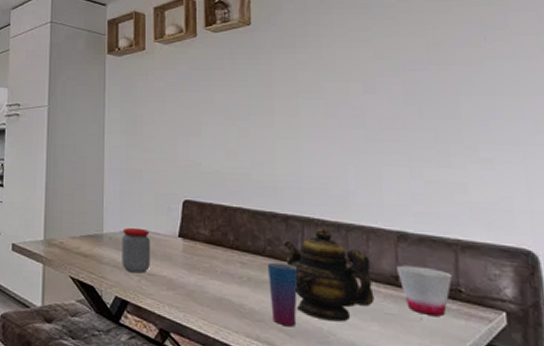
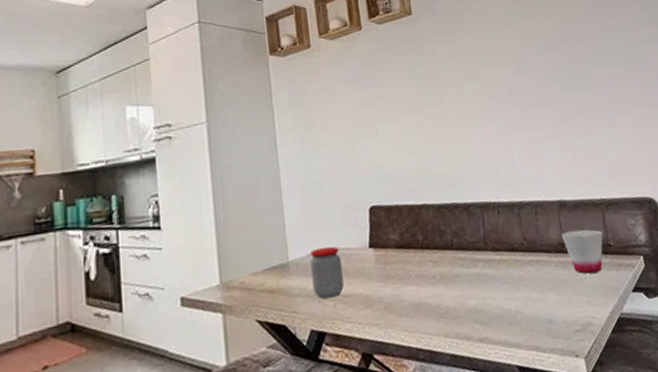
cup: present [268,262,298,327] -> none [457,252,489,317]
teapot: present [284,228,375,322] -> none [468,210,549,301]

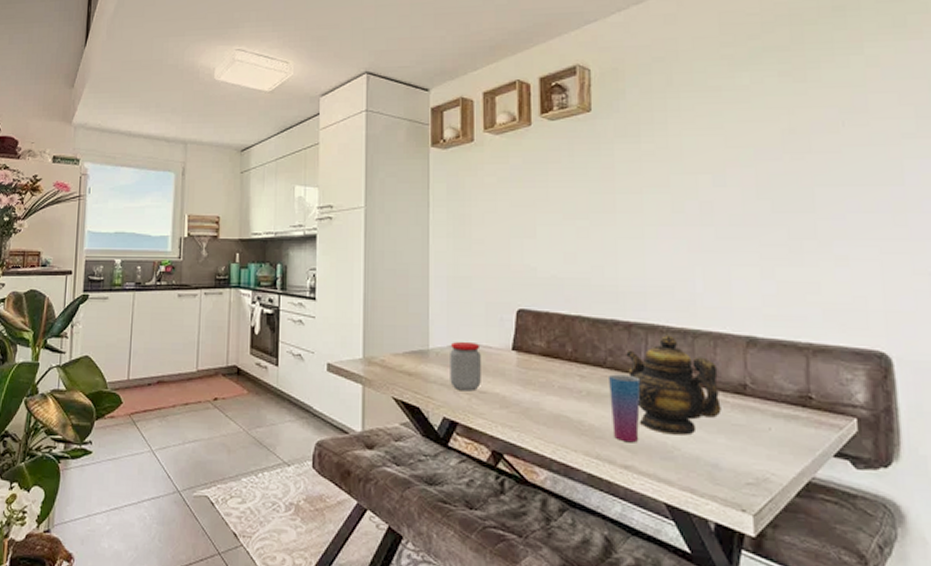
cup: none [457,252,489,317] -> present [609,374,641,443]
teapot: none [468,210,549,301] -> present [626,335,722,436]
cup: present [560,229,603,274] -> none [744,372,803,425]

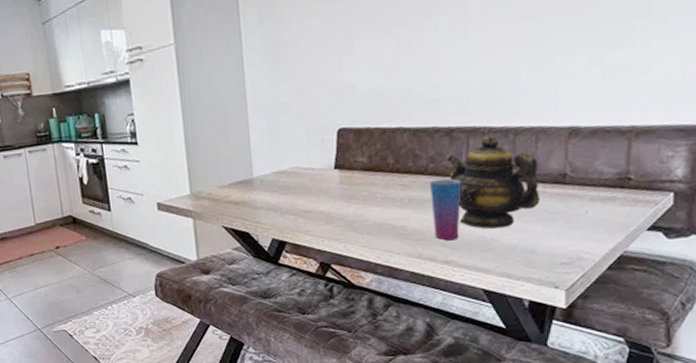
jar: present [450,341,481,392] -> none [273,166,306,213]

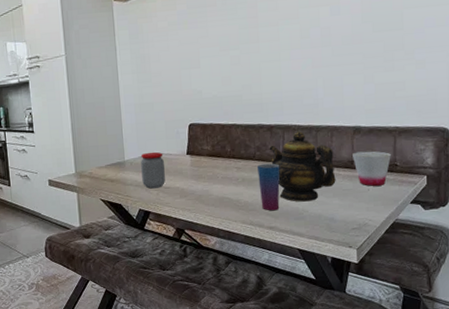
jar: none [273,166,306,213] -> present [140,152,165,189]
cup: none [564,160,622,208] -> present [351,151,391,186]

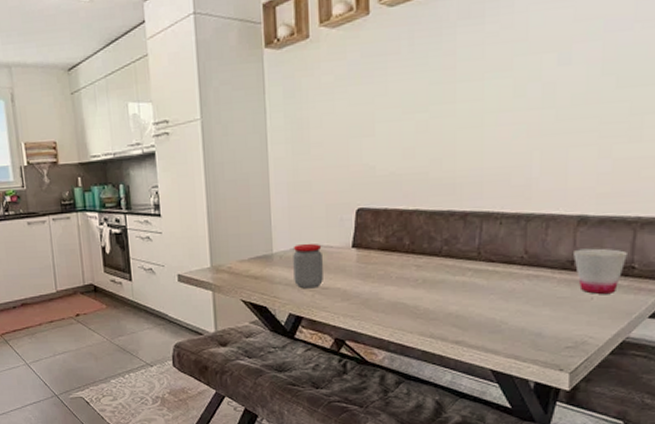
cup: present [258,163,280,211] -> none [444,261,474,321]
teapot: present [269,131,336,202] -> none [461,221,548,311]

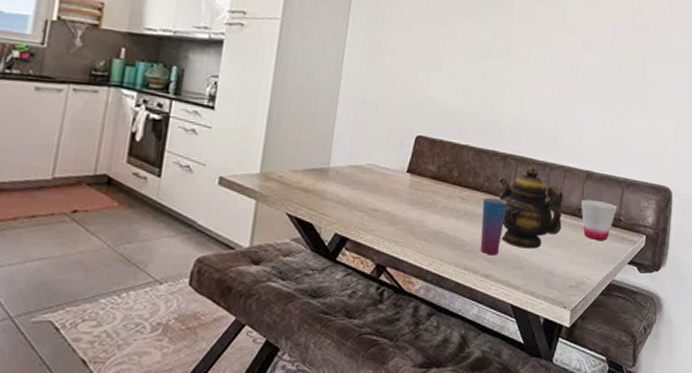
jar: present [293,243,323,289] -> none [346,161,379,209]
cup: none [444,261,474,321] -> present [480,197,508,256]
teapot: none [461,221,548,311] -> present [499,166,564,249]

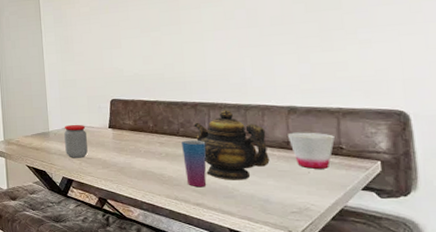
jar: none [346,161,379,209] -> present [64,124,88,158]

